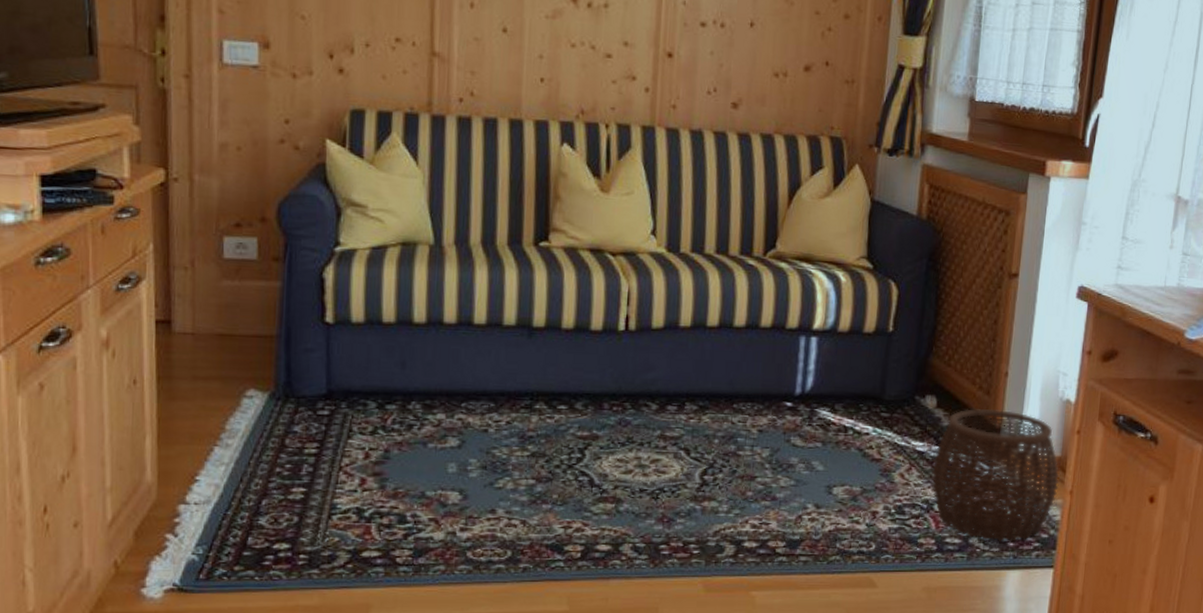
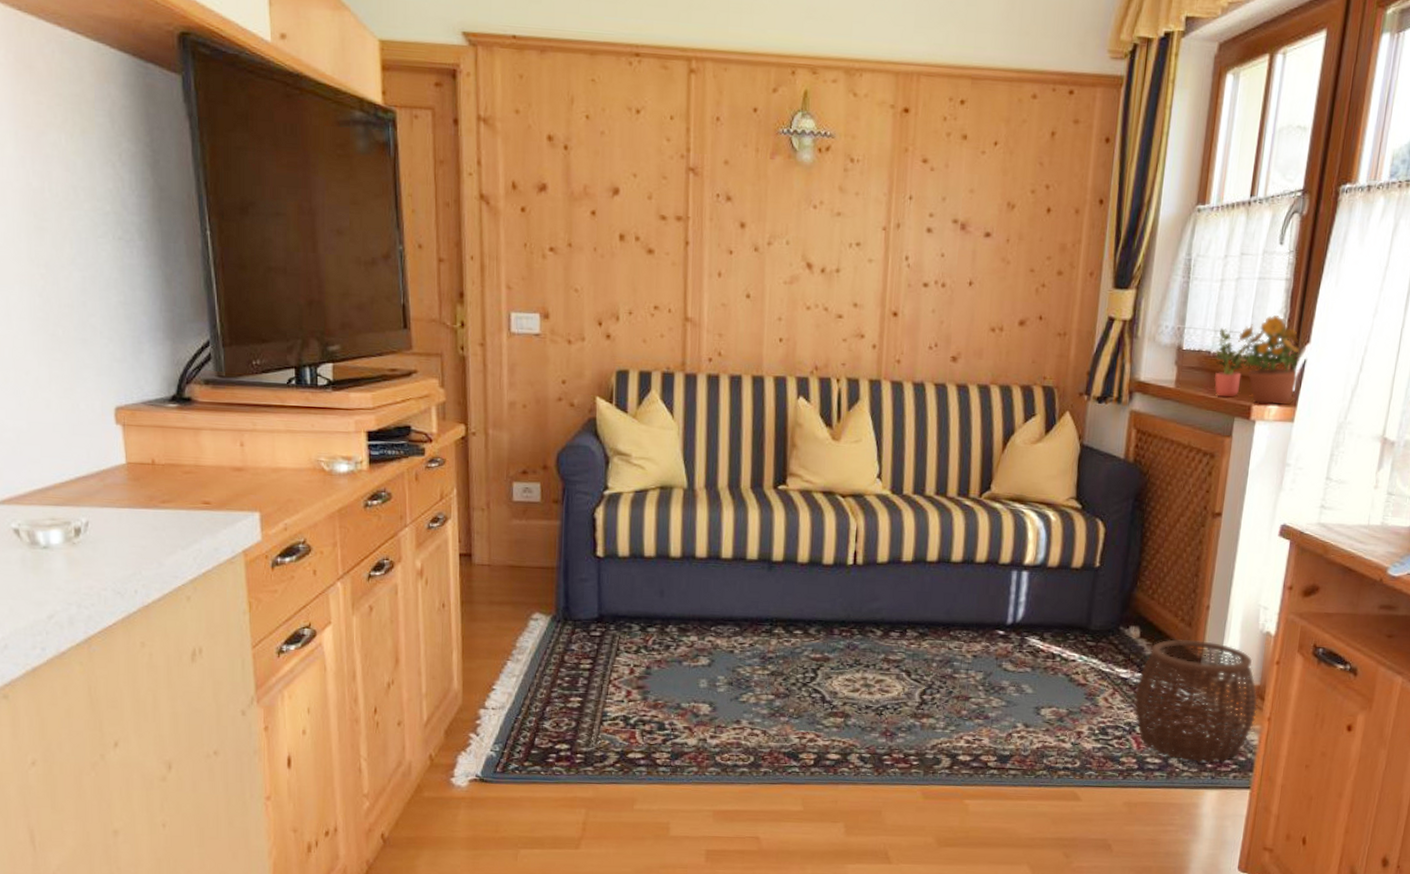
potted plant: none [1007,78,1054,152] -> present [1213,327,1260,397]
flowerpot: none [1031,67,1094,161] -> present [1238,314,1301,405]

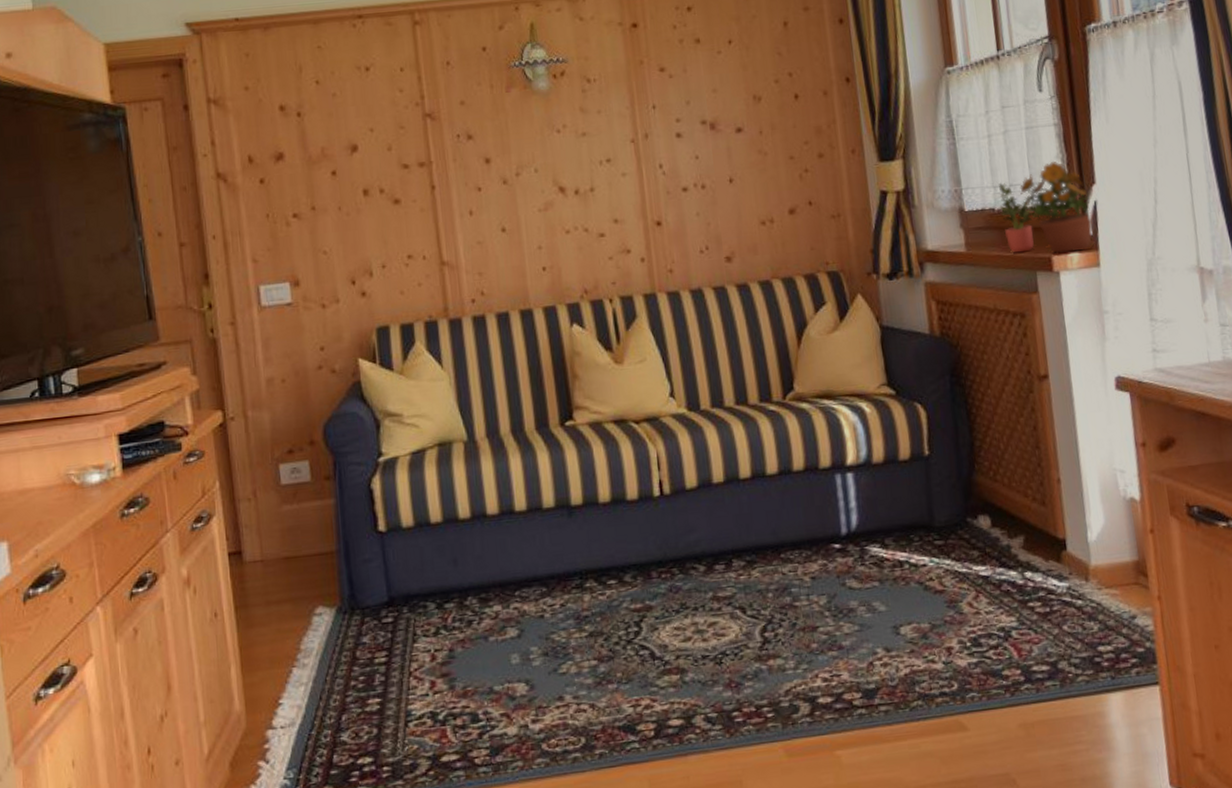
woven basket: present [1134,639,1258,763] -> none [1000,519,1144,663]

